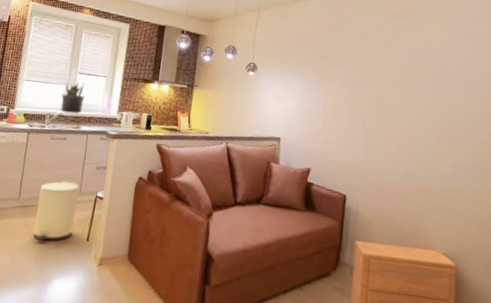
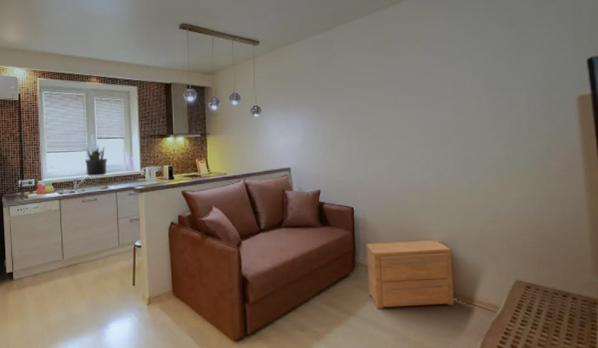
pedal bin: present [33,181,79,242] -> none [82,236,119,293]

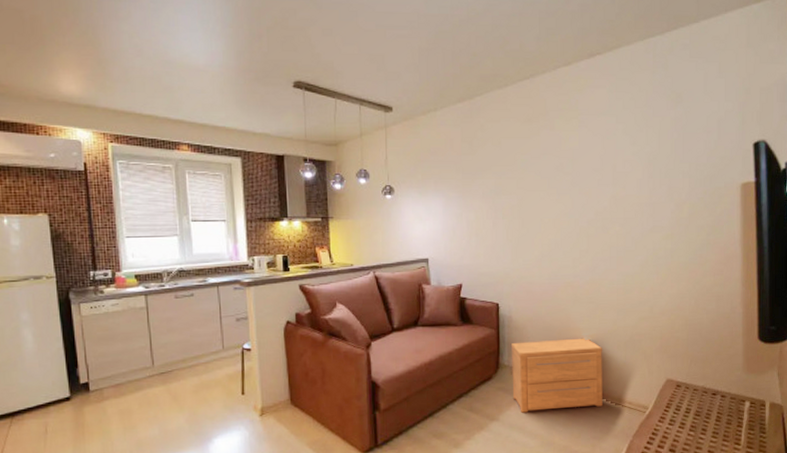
planter: present [85,146,107,177] -> none [177,230,206,268]

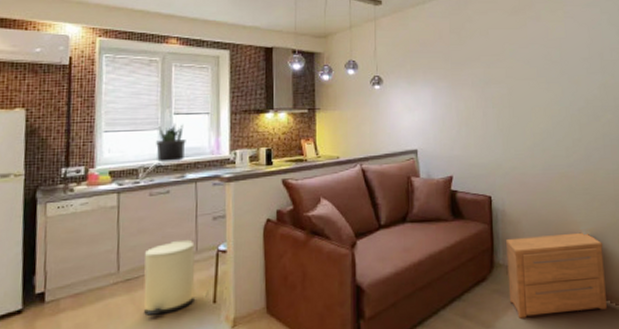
pedal bin: none [176,338,225,404] -> present [143,239,195,316]
planter: none [177,230,206,268] -> present [156,123,186,163]

